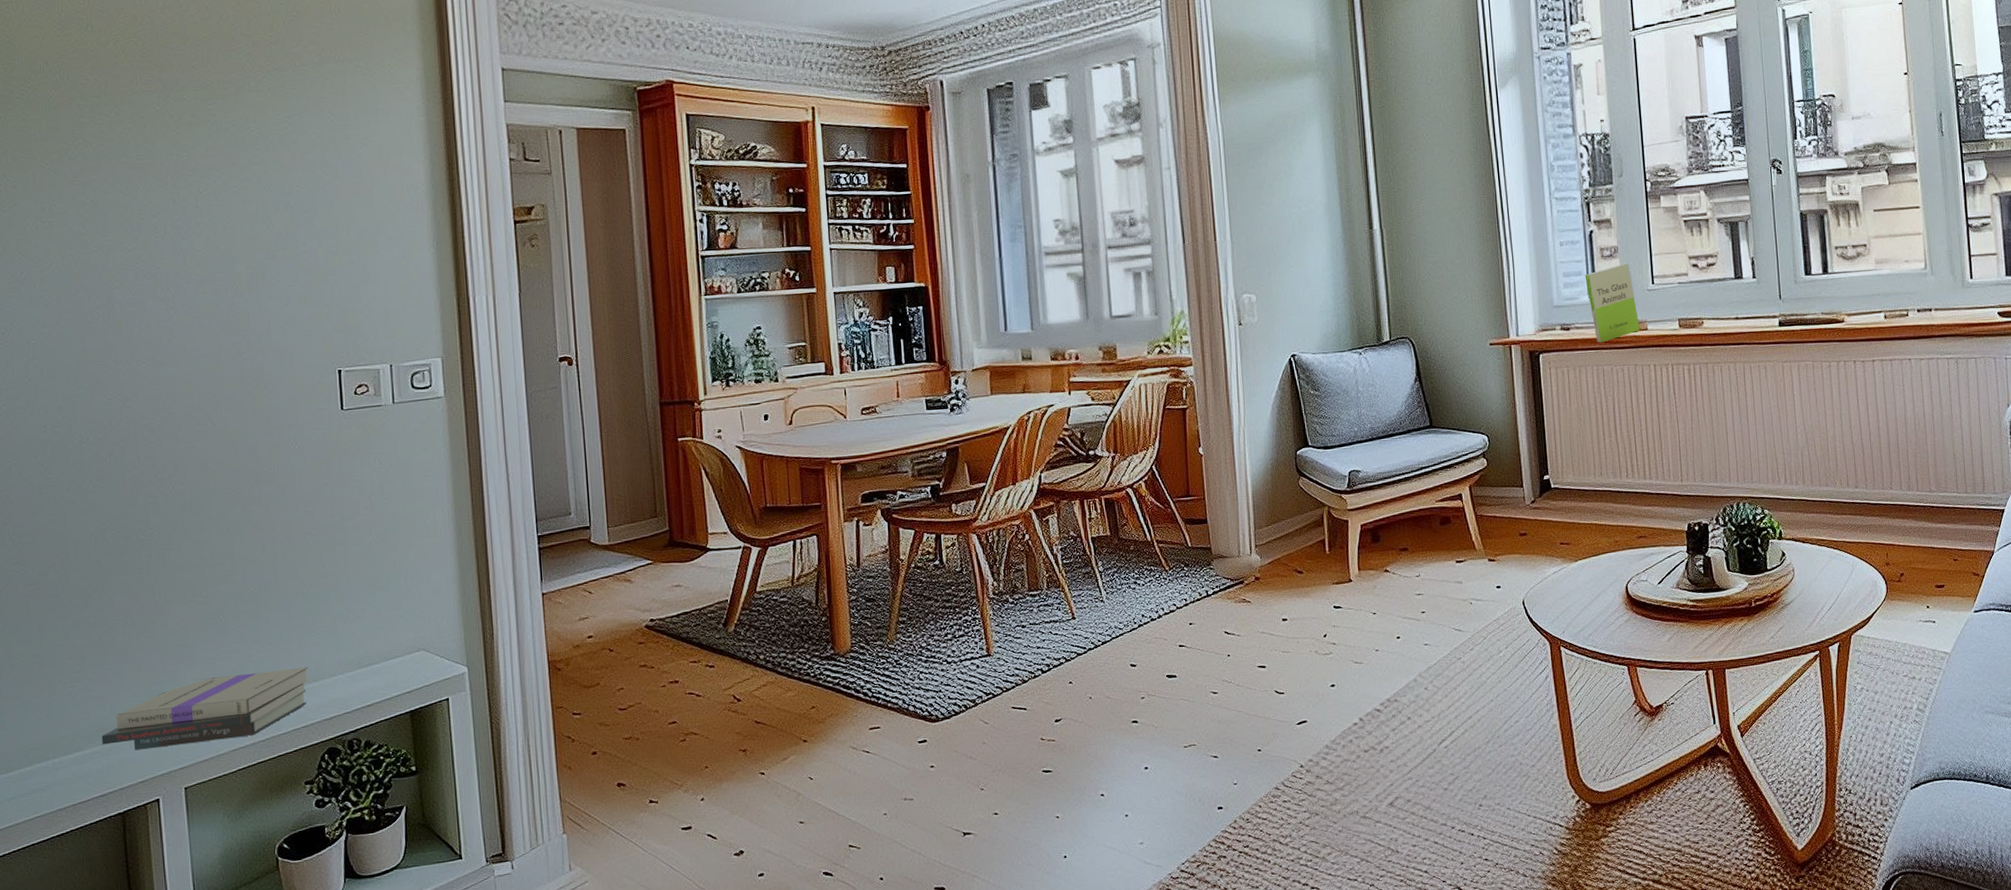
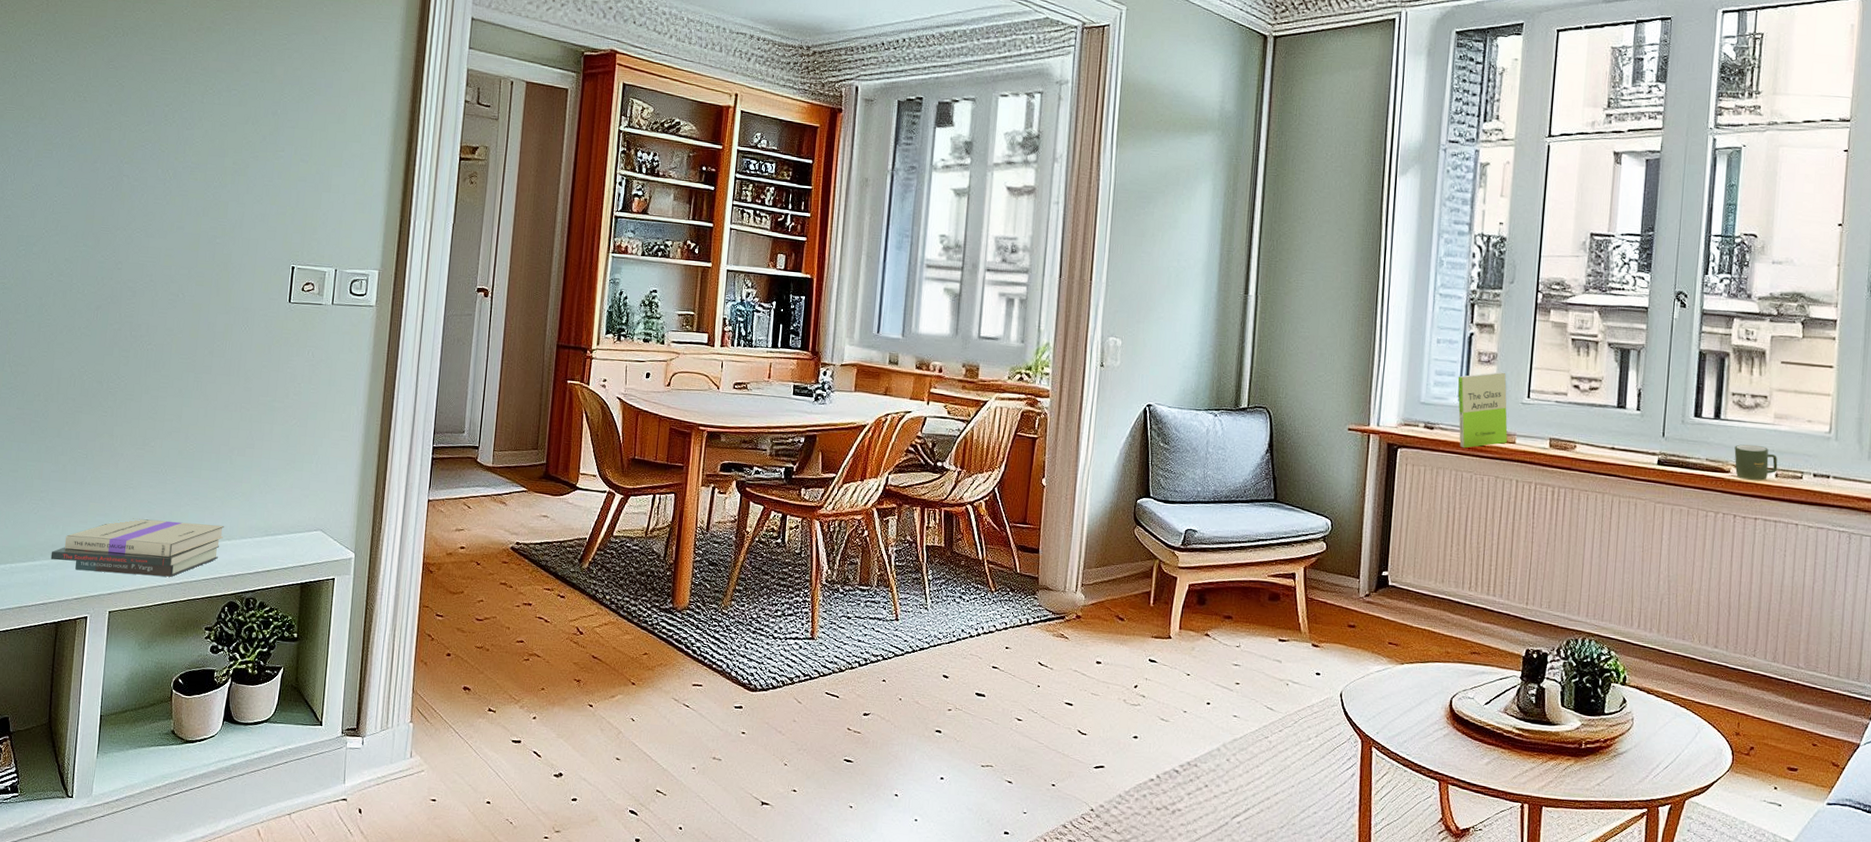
mug: none [1845,291,1886,327] -> present [1734,444,1778,482]

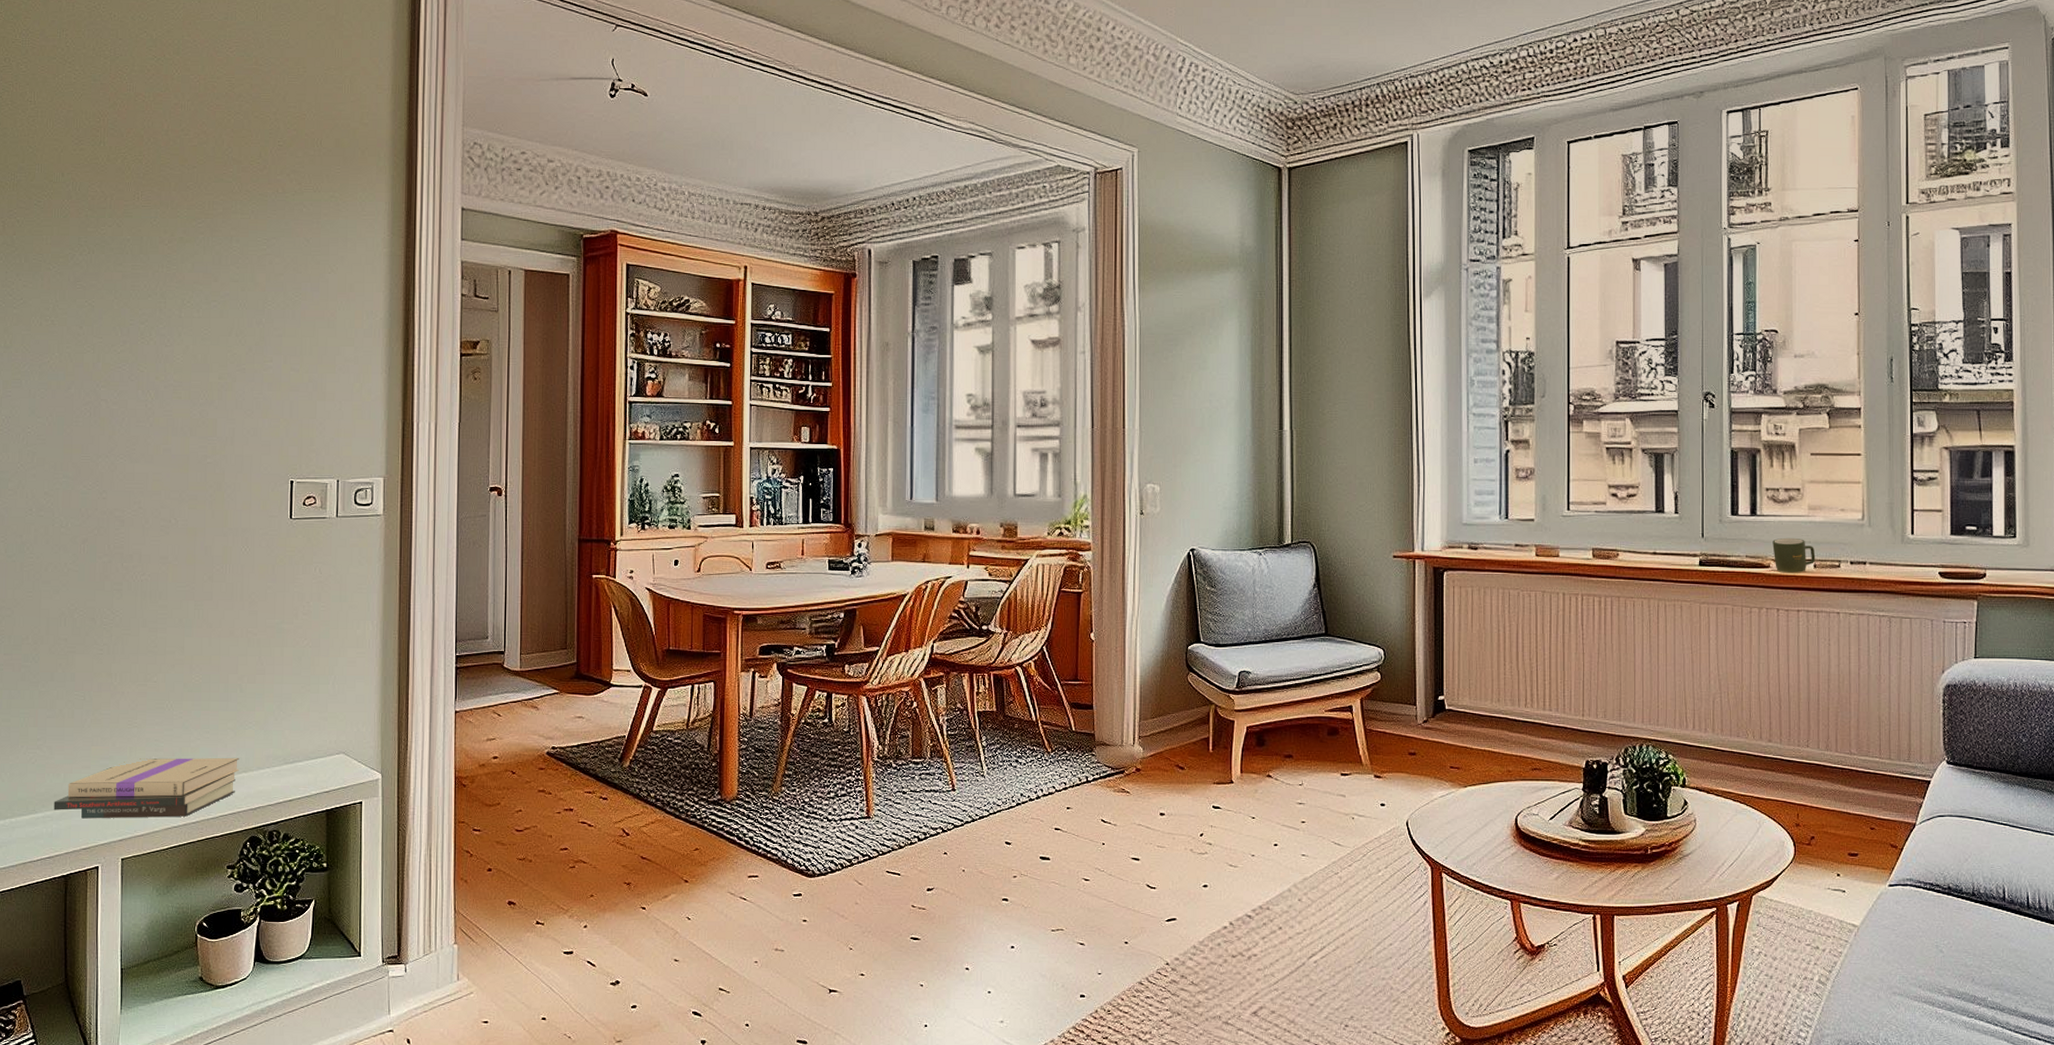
book: present [1457,372,1508,449] -> none [1497,486,1552,566]

